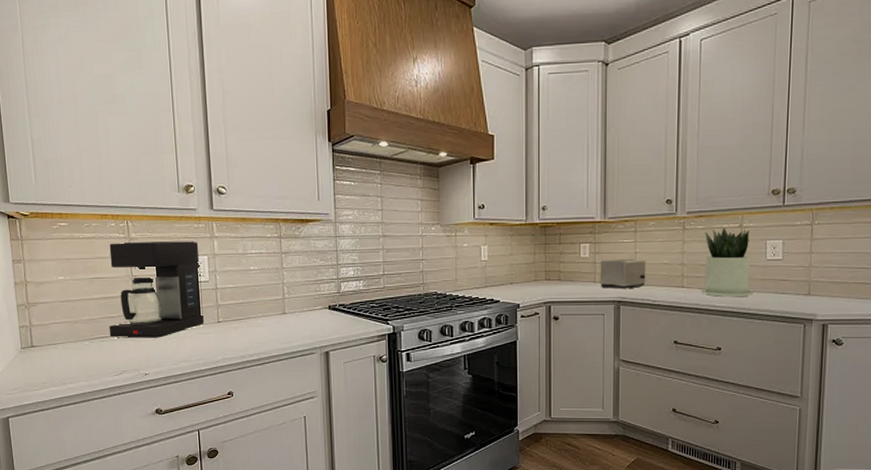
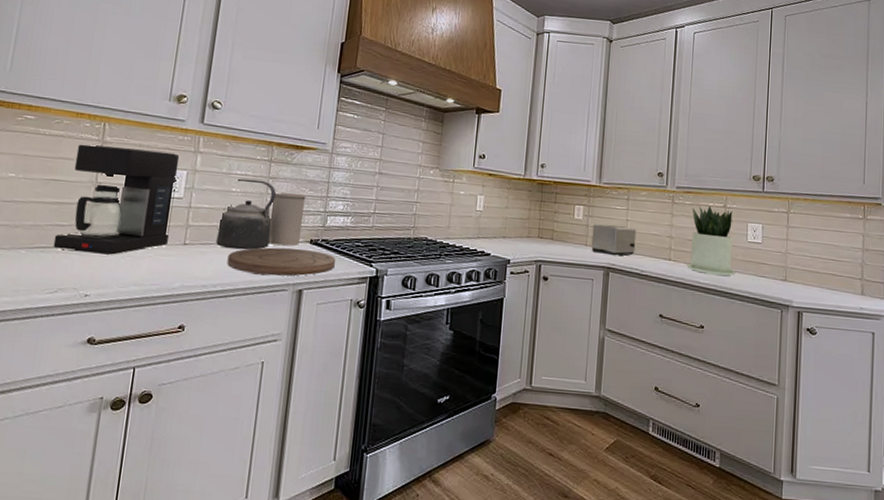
kettle: none [243,256,292,322] -> present [216,178,276,250]
cutting board: none [258,315,355,342] -> present [227,247,336,276]
canister: none [288,264,319,314] -> present [268,191,306,246]

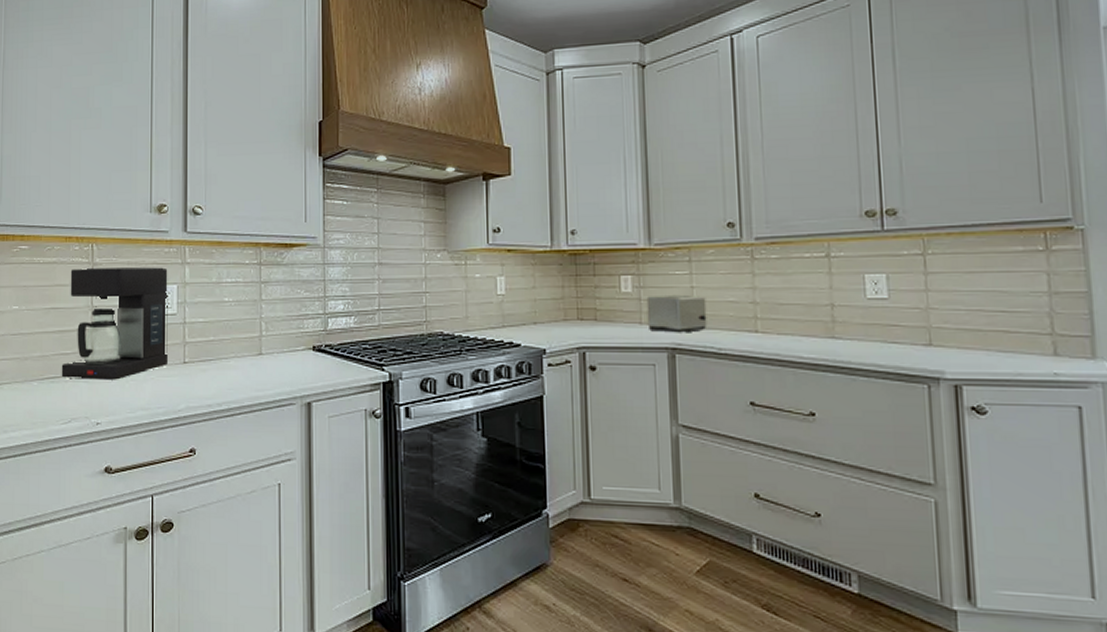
kettle: present [216,178,276,250] -> none [214,286,270,364]
cutting board: present [227,247,336,276] -> none [229,357,344,390]
canister: present [268,191,306,246] -> none [267,296,302,355]
planter: present [686,205,736,277] -> none [780,257,854,347]

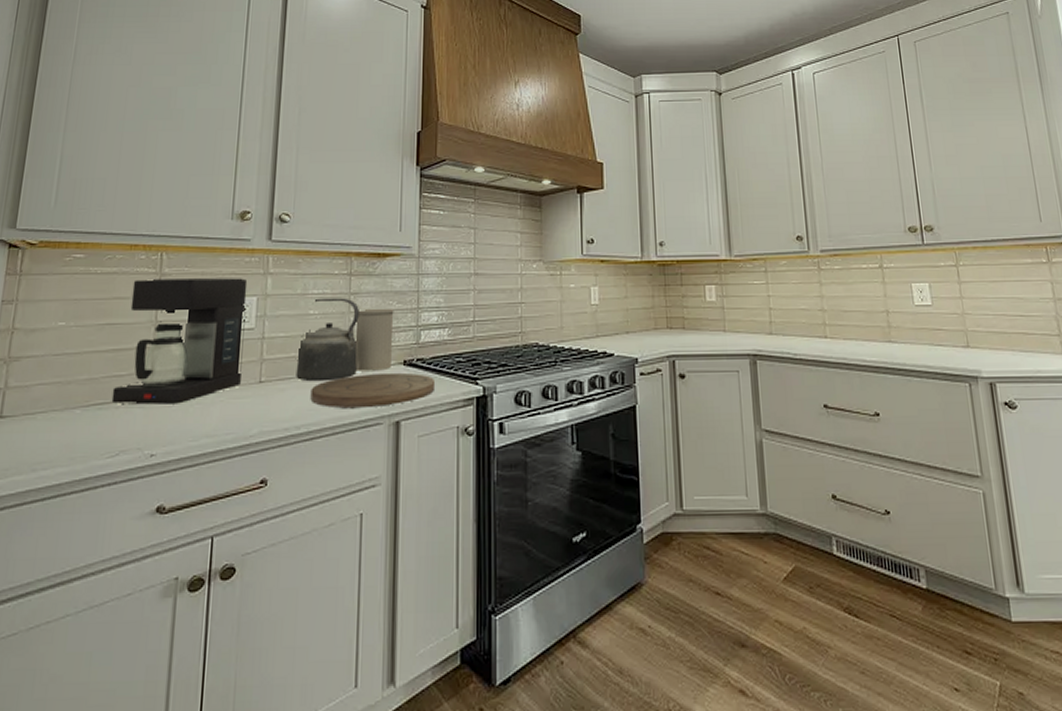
kettle: none [214,286,270,364] -> present [295,298,359,382]
cutting board: none [229,357,344,390] -> present [310,372,436,409]
canister: none [267,296,302,355] -> present [354,308,394,371]
toaster: present [646,294,707,333] -> none [729,303,784,340]

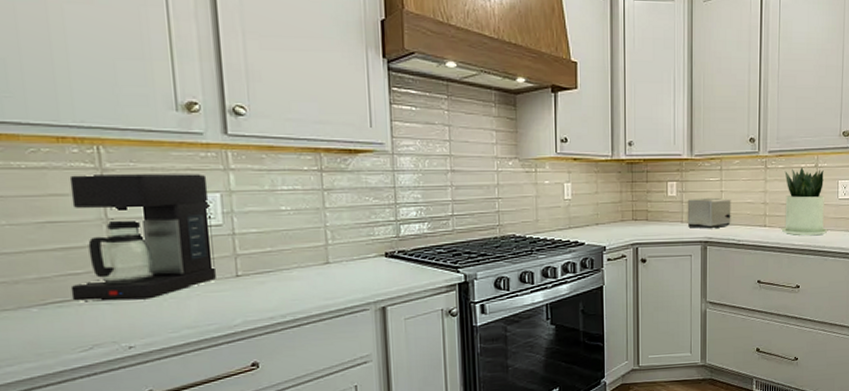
kettle: present [295,298,359,382] -> none [272,194,338,275]
cutting board: present [310,372,436,409] -> none [292,263,419,298]
canister: present [354,308,394,371] -> none [332,203,373,264]
toaster: none [729,303,784,340] -> present [687,197,731,229]
planter: none [842,268,907,350] -> present [781,167,828,236]

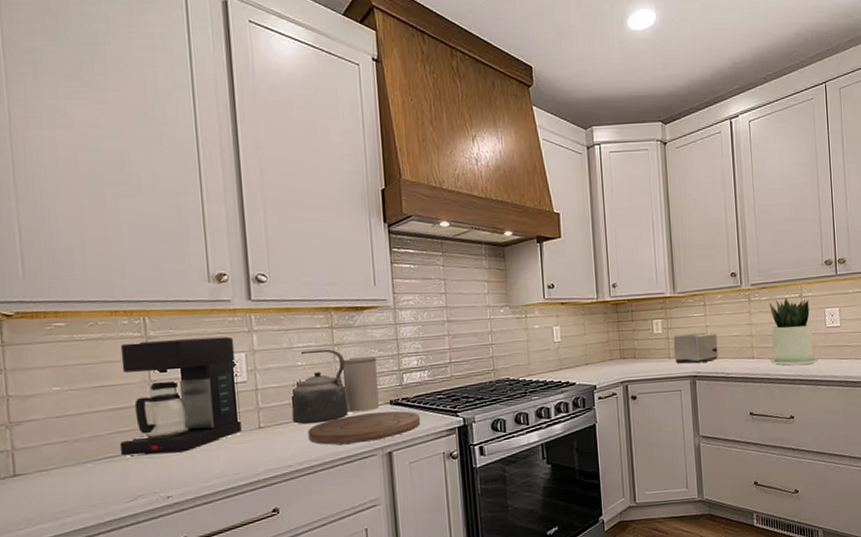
kettle: none [272,194,338,275] -> present [290,349,348,425]
cutting board: none [292,263,419,298] -> present [308,411,421,445]
canister: none [332,203,373,264] -> present [342,355,379,413]

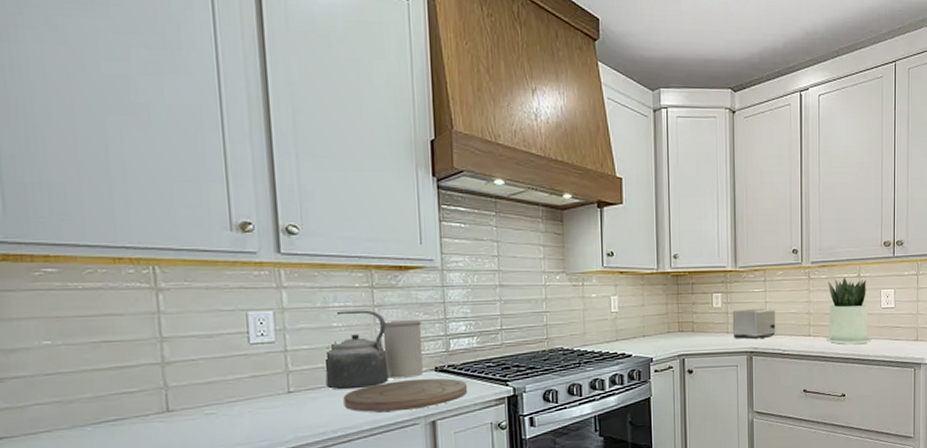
coffee maker: present [119,336,243,456] -> none [124,292,269,419]

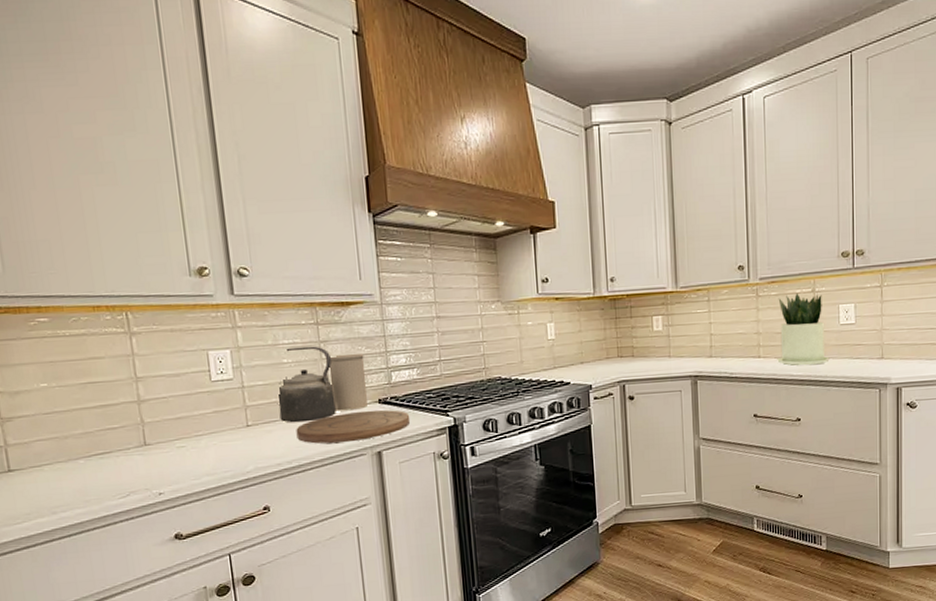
toaster: present [732,308,776,340] -> none [674,329,722,363]

